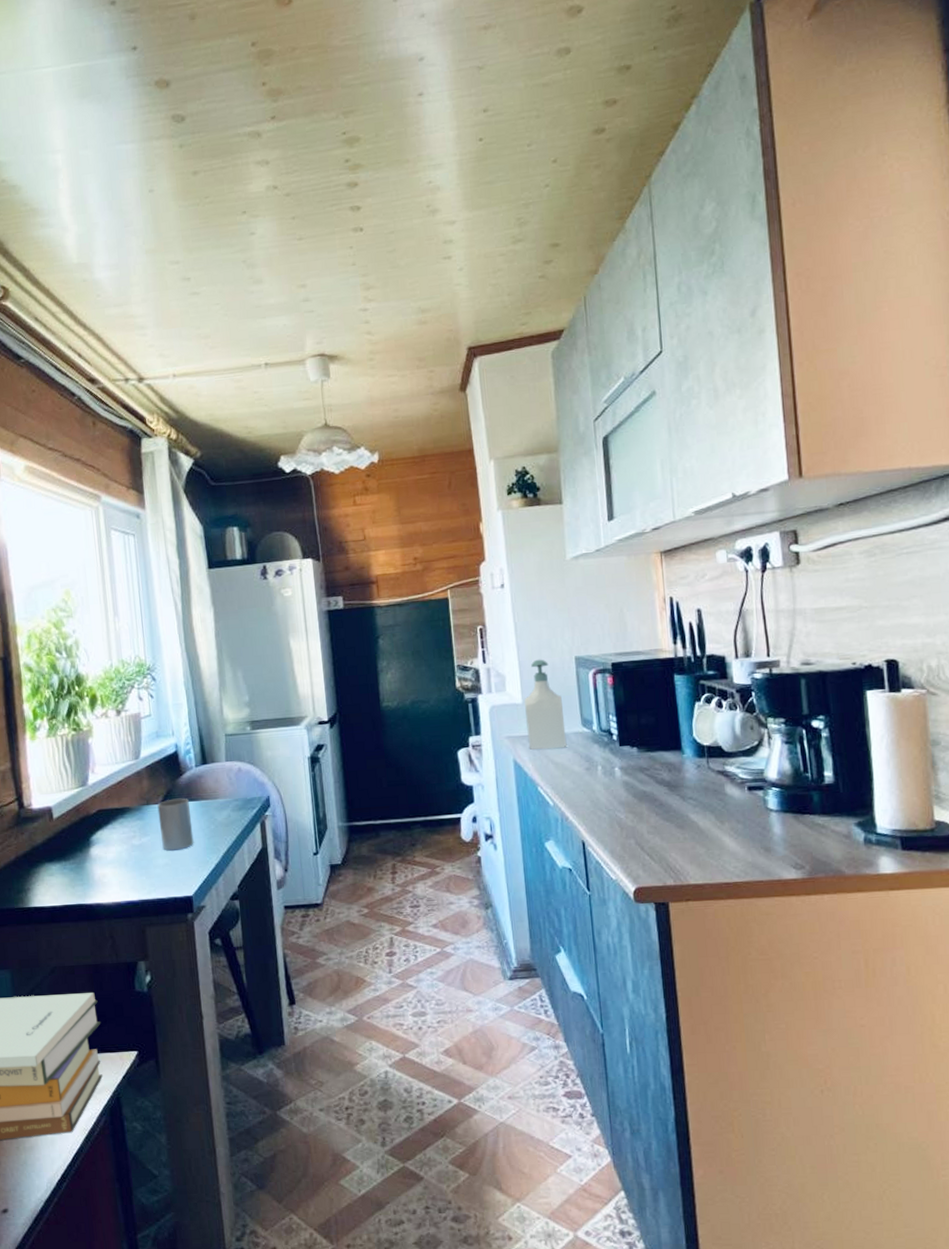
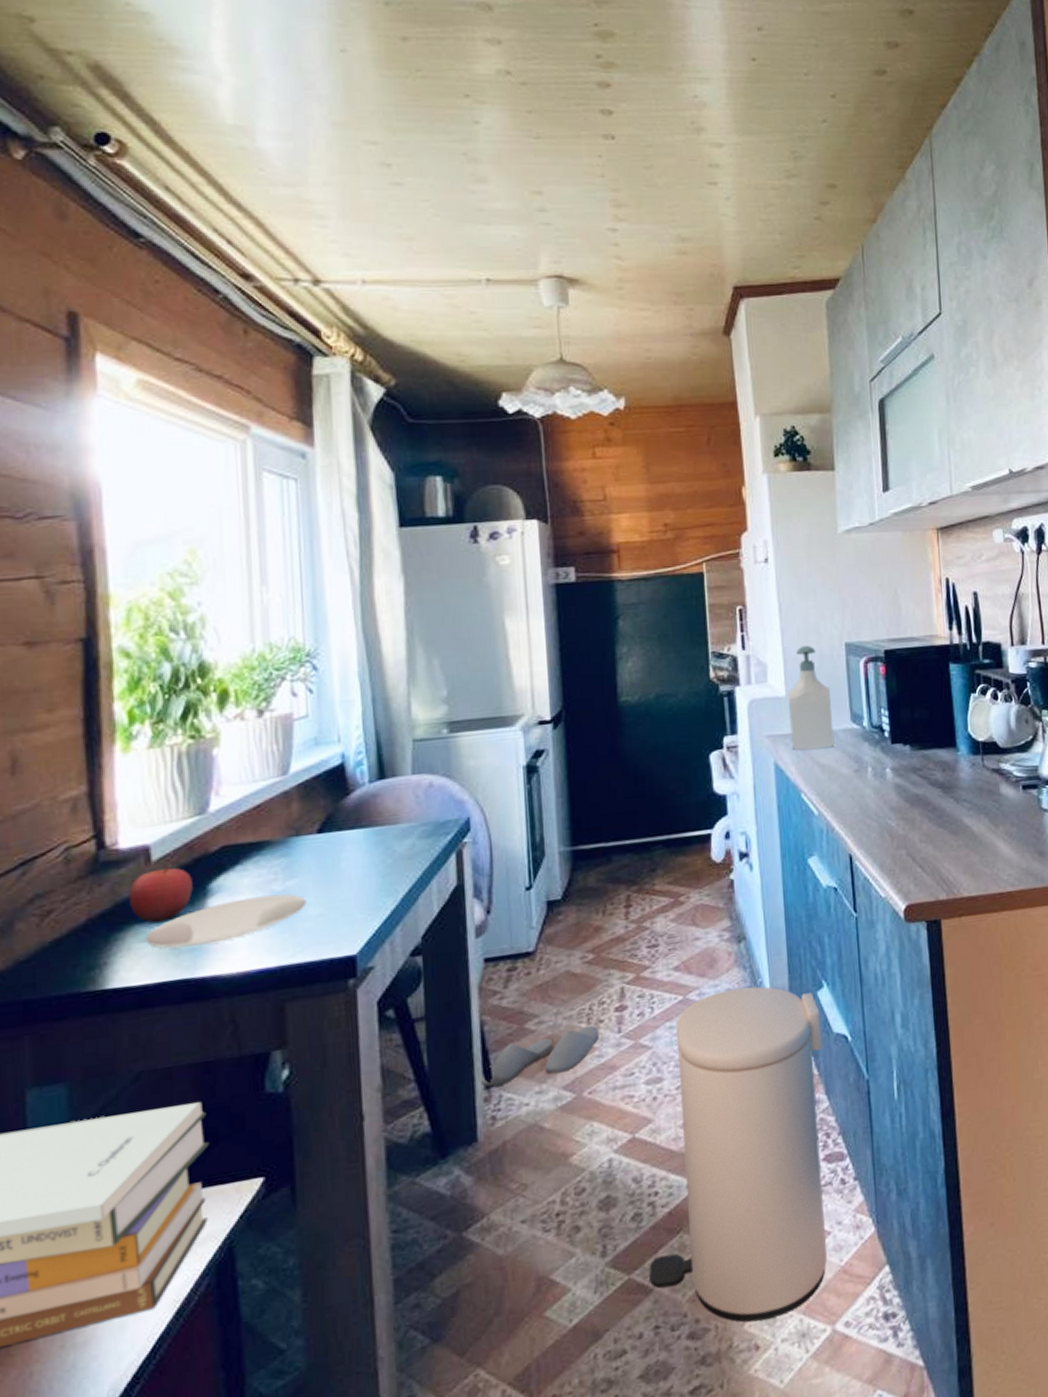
fruit: none [40,821,81,862] -> present [129,864,193,923]
plate: none [52,847,157,883] -> present [144,894,307,949]
cup: present [157,798,194,851] -> none [311,824,362,897]
slippers: none [286,965,375,1005] -> present [481,1025,600,1088]
pedal bin: none [419,946,569,1217] -> present [649,986,827,1322]

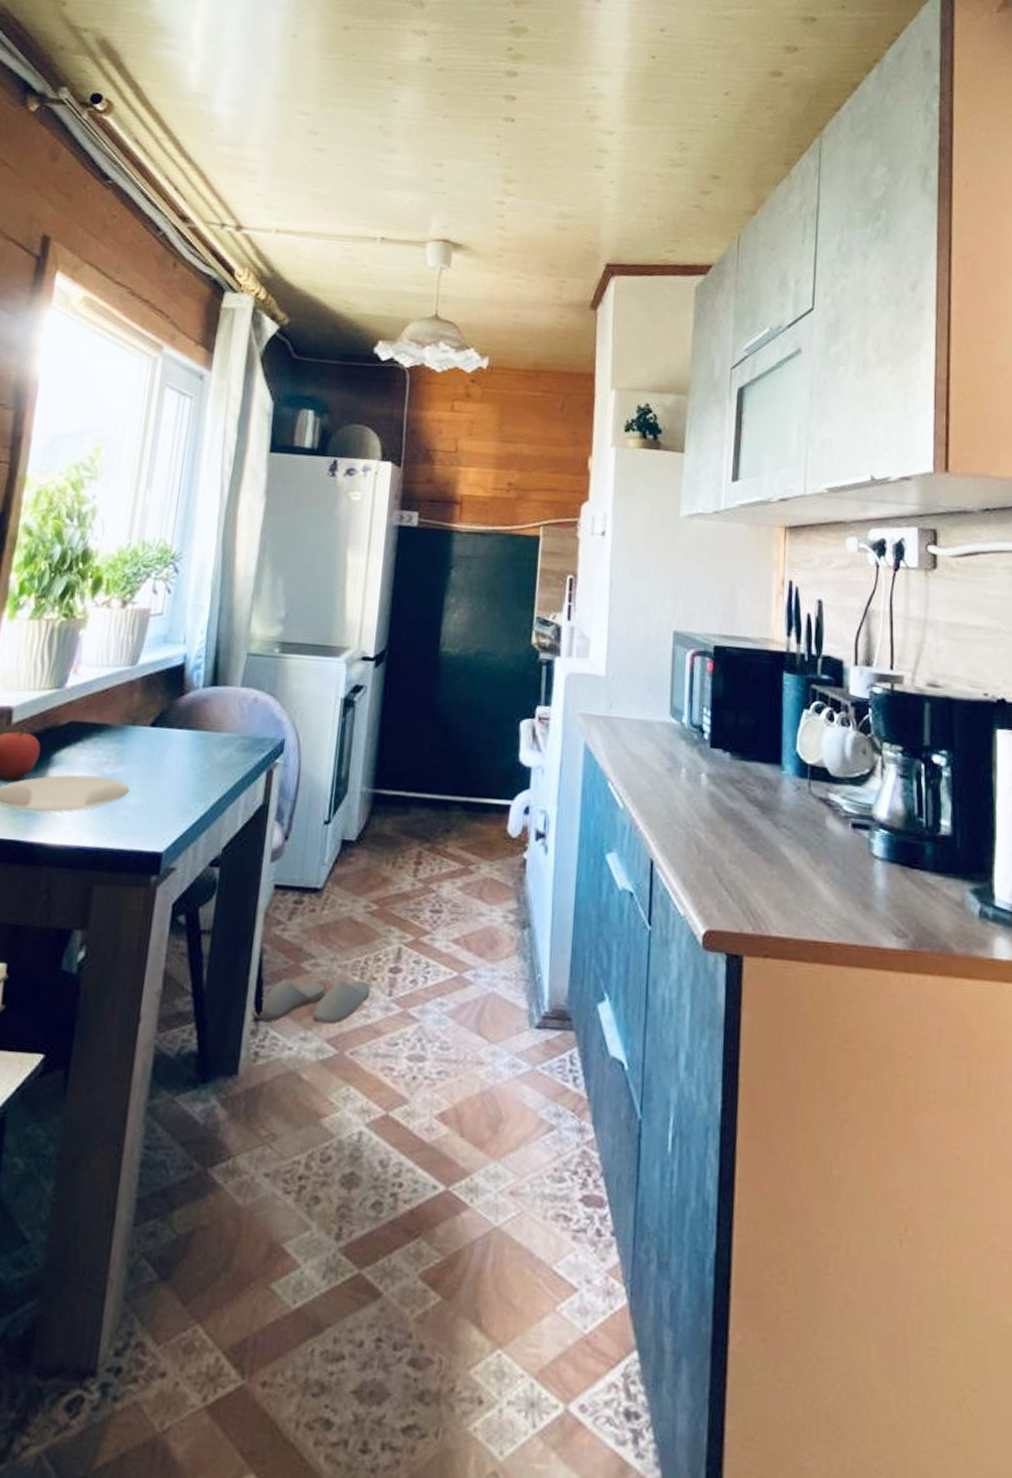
pedal bin: present [649,986,827,1322] -> none [379,977,598,1372]
soap bottle: present [788,645,835,752] -> none [605,626,652,739]

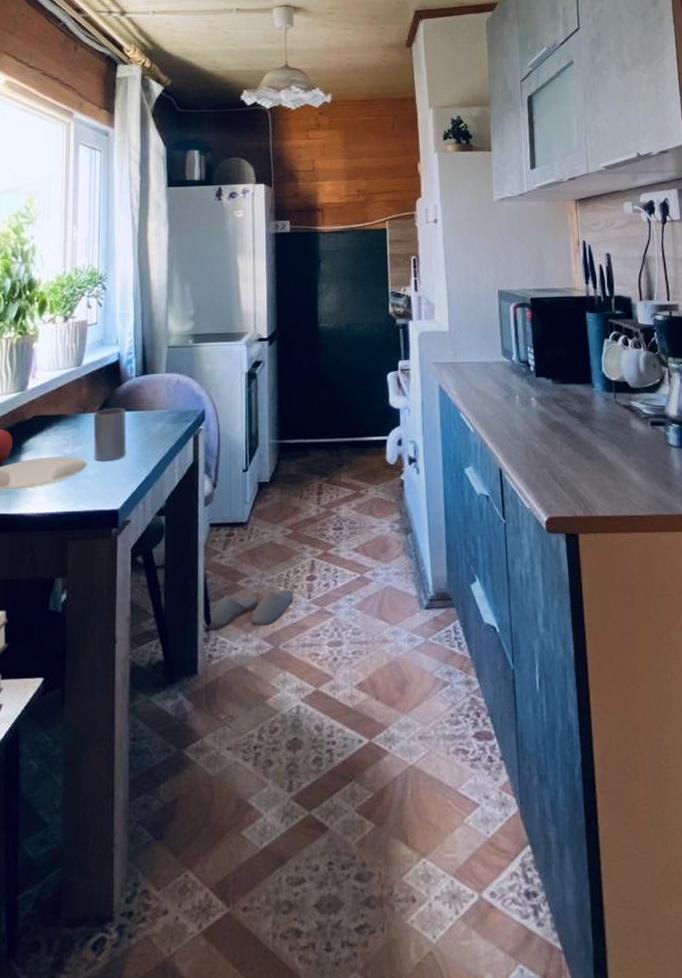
cup: none [139,722,185,790] -> present [93,407,126,461]

